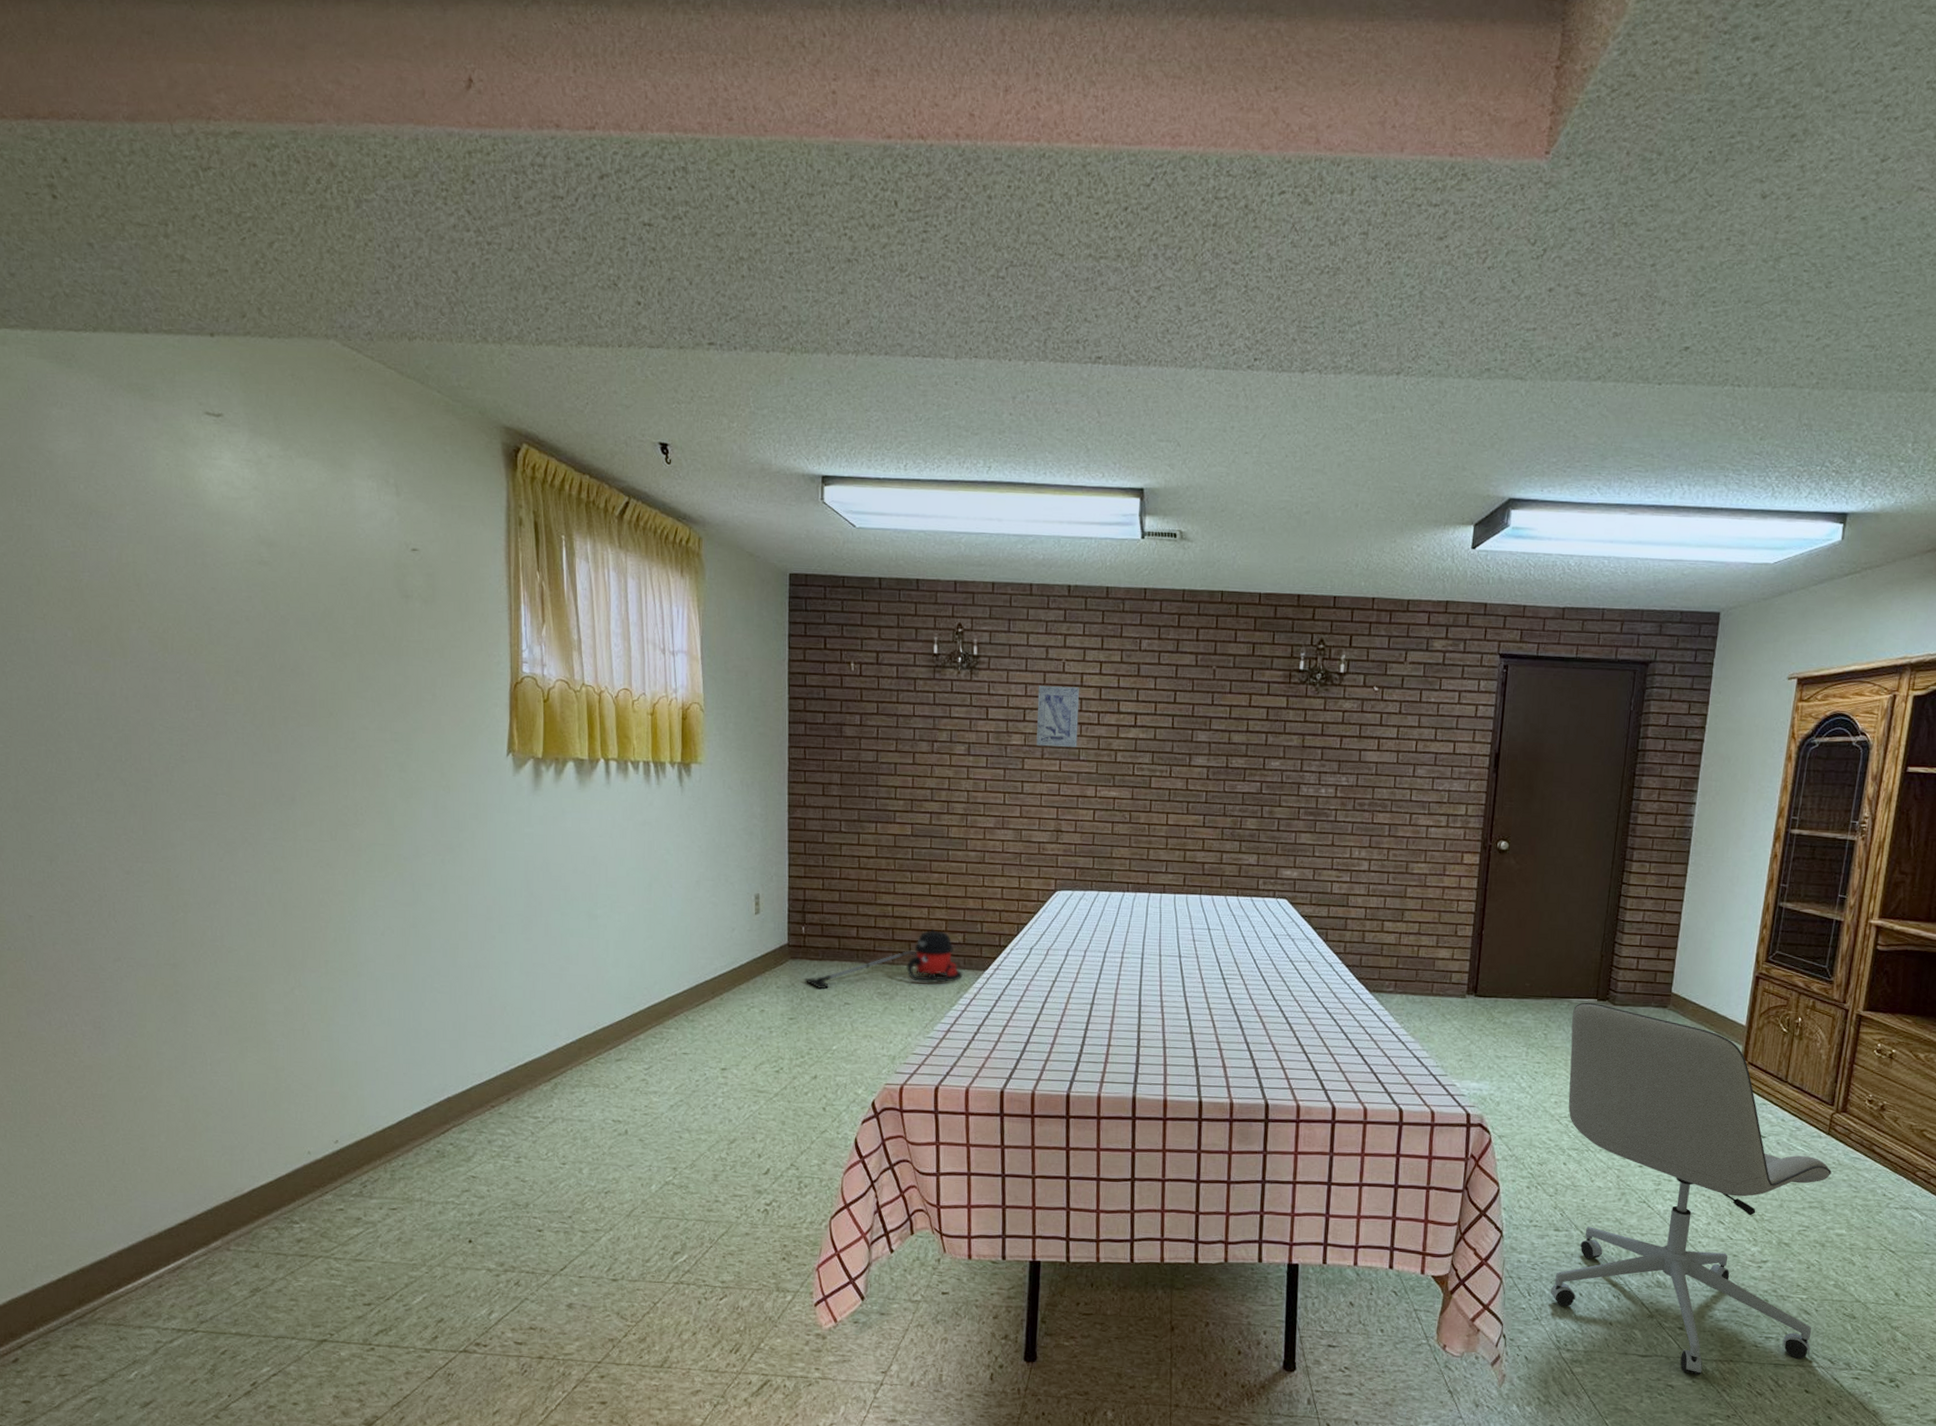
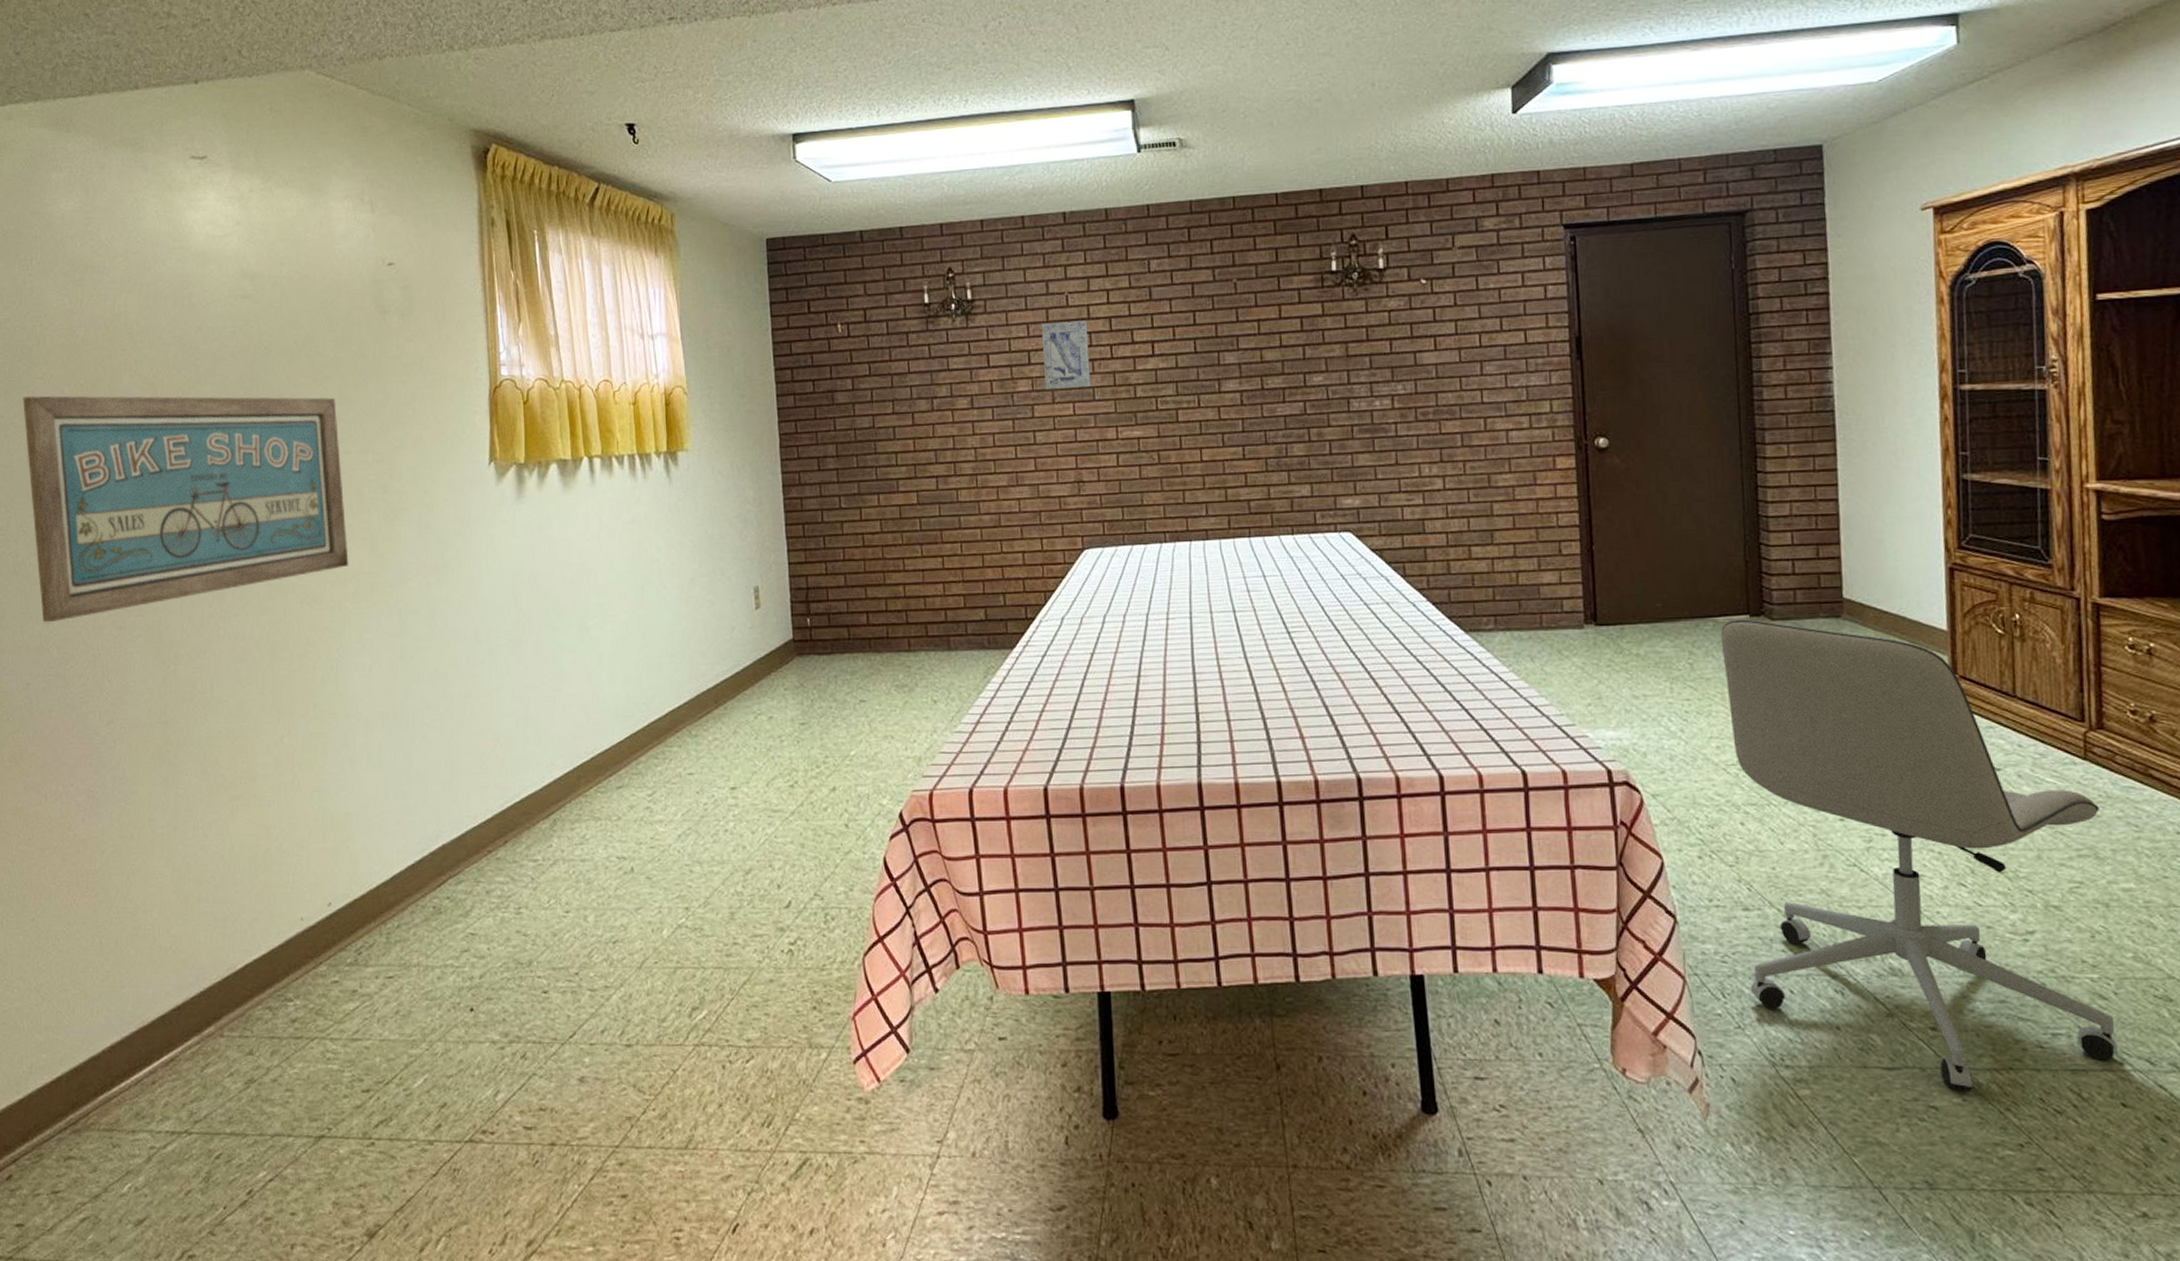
wall art: none [22,634,364,860] -> present [22,395,349,623]
vacuum cleaner: present [804,929,963,990] -> none [813,606,988,688]

